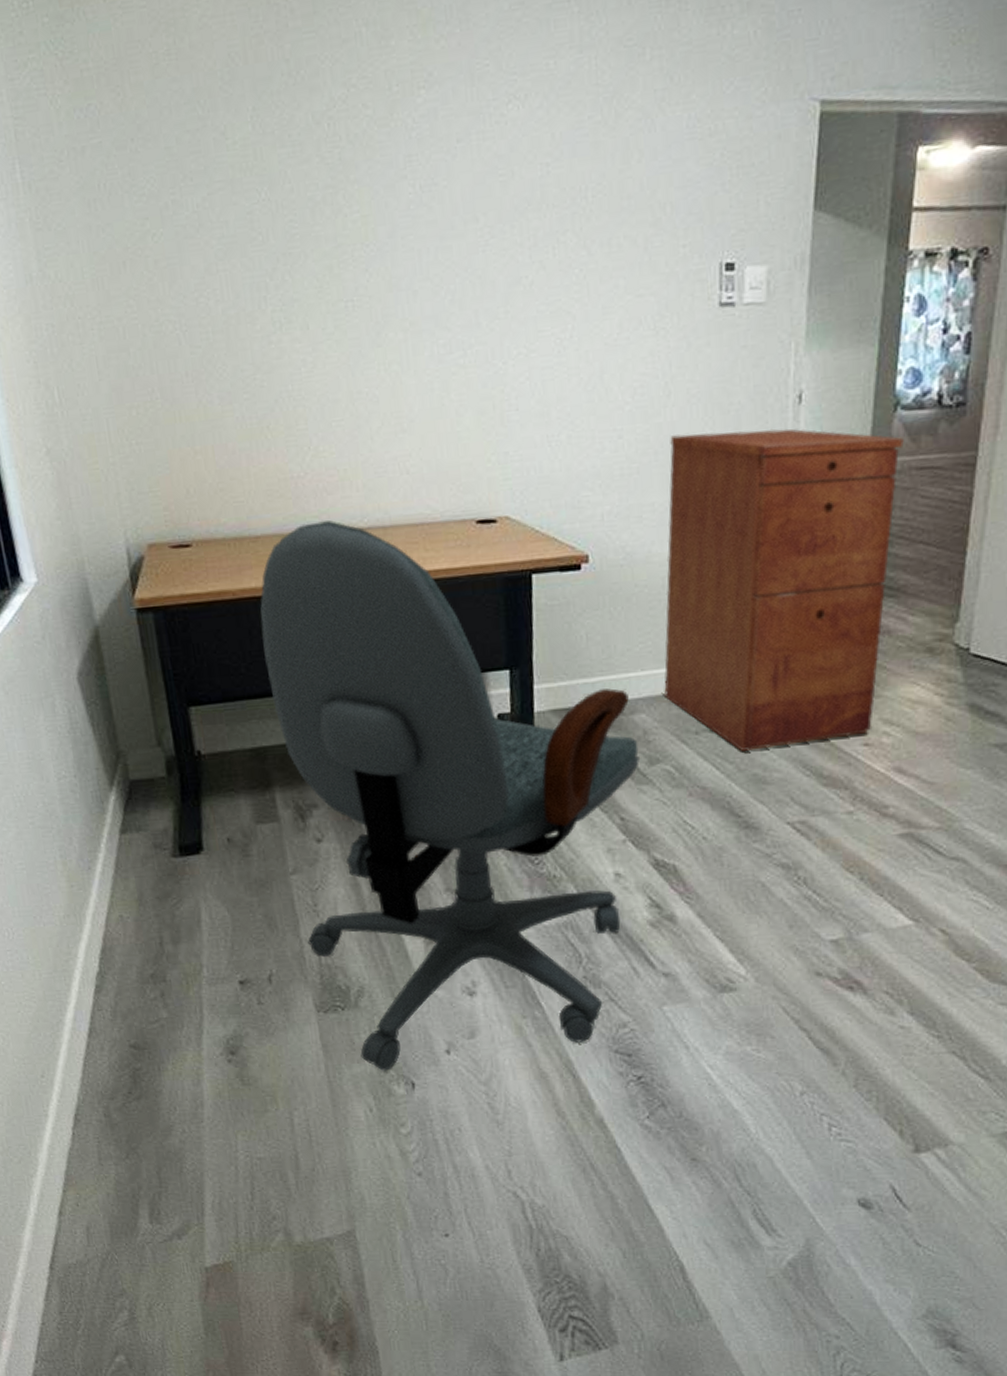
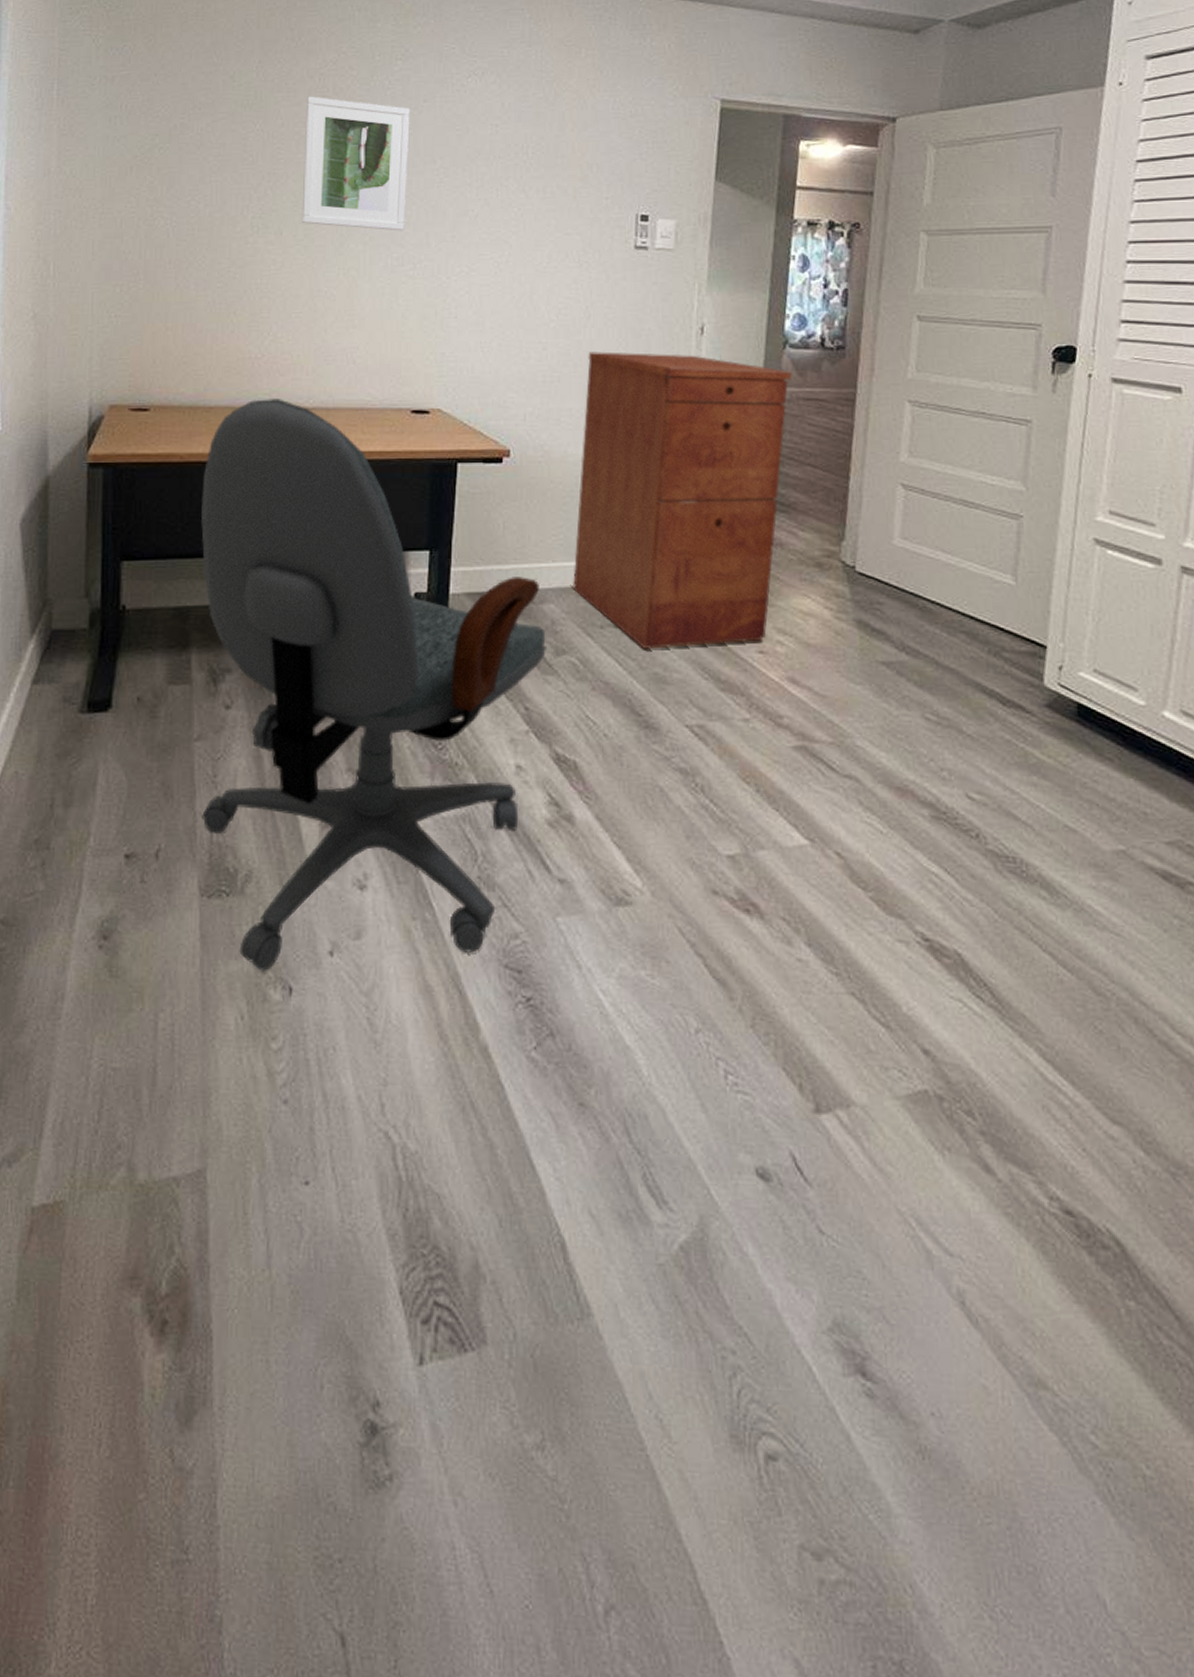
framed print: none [317,148,449,313] -> present [301,96,410,231]

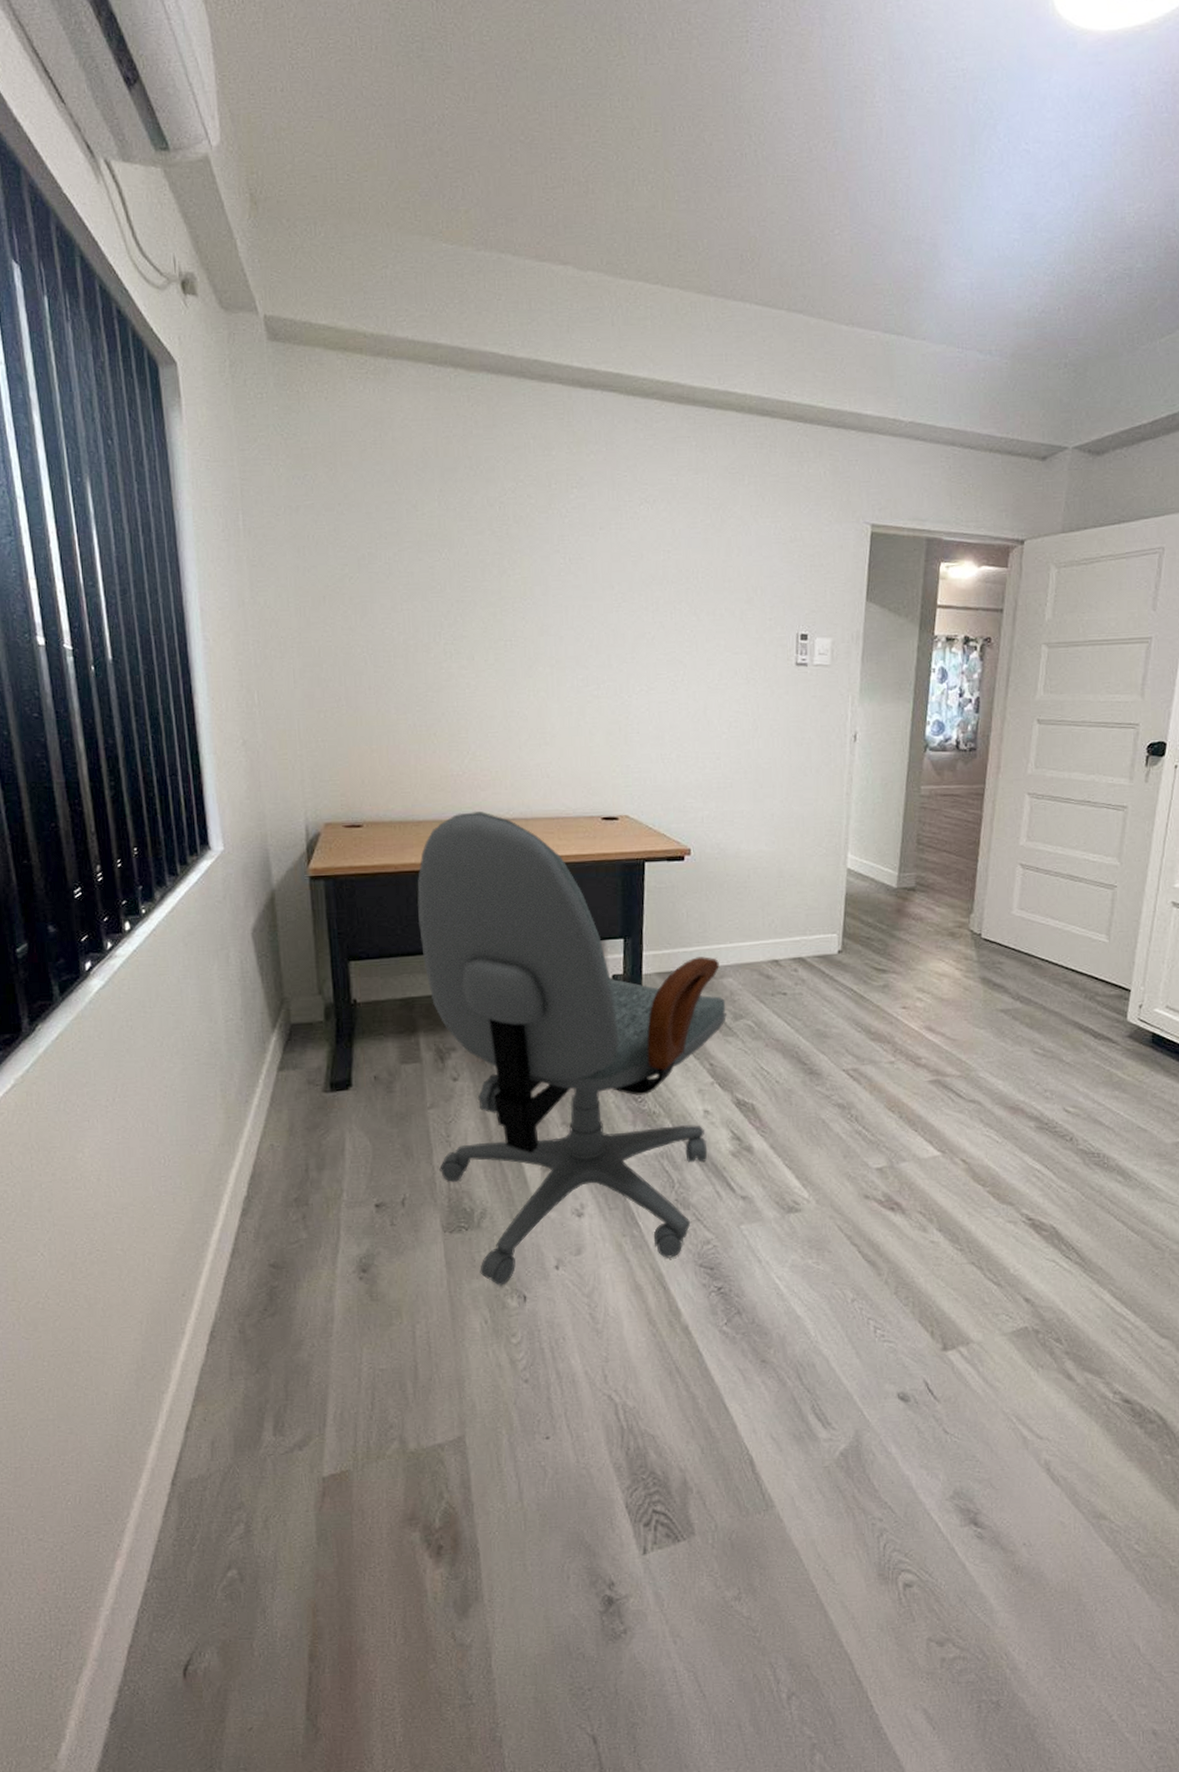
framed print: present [301,96,410,231] -> none [488,524,588,654]
filing cabinet: present [573,352,792,649] -> none [747,759,932,1010]

